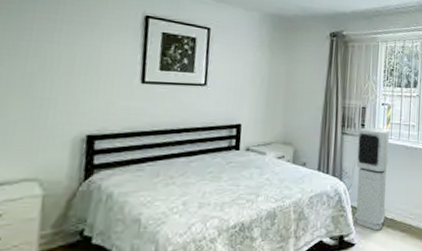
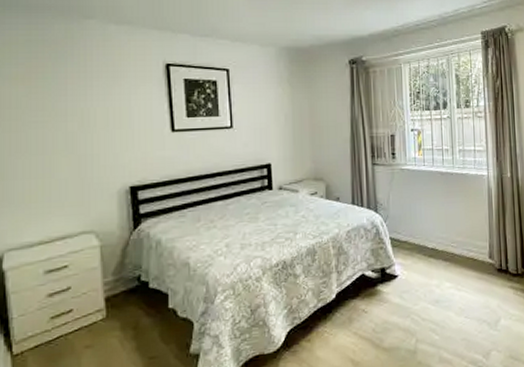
air purifier: present [354,127,390,231] -> none [389,155,427,261]

